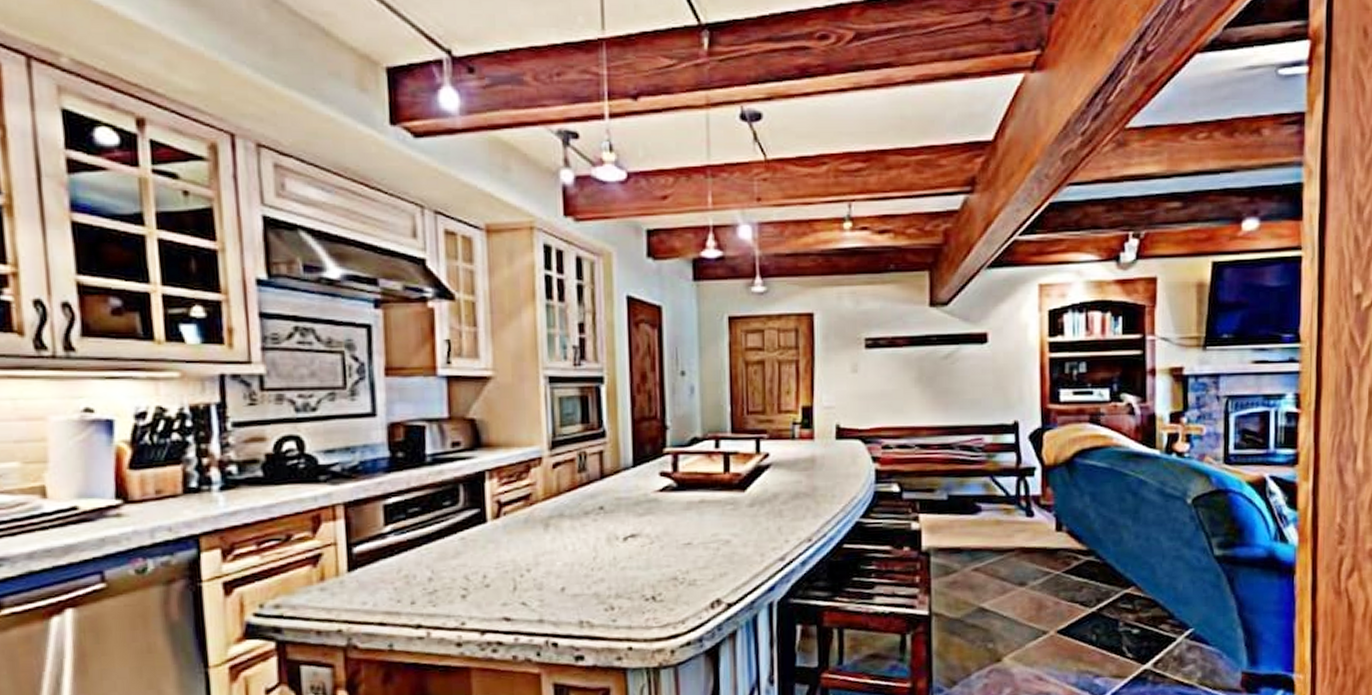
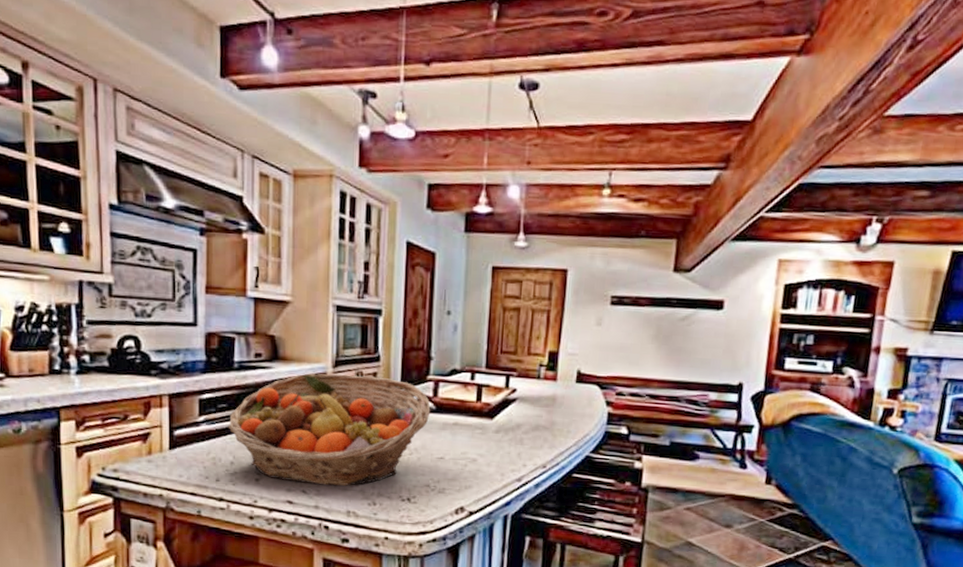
fruit basket: none [422,455,671,594] -> present [228,373,431,487]

